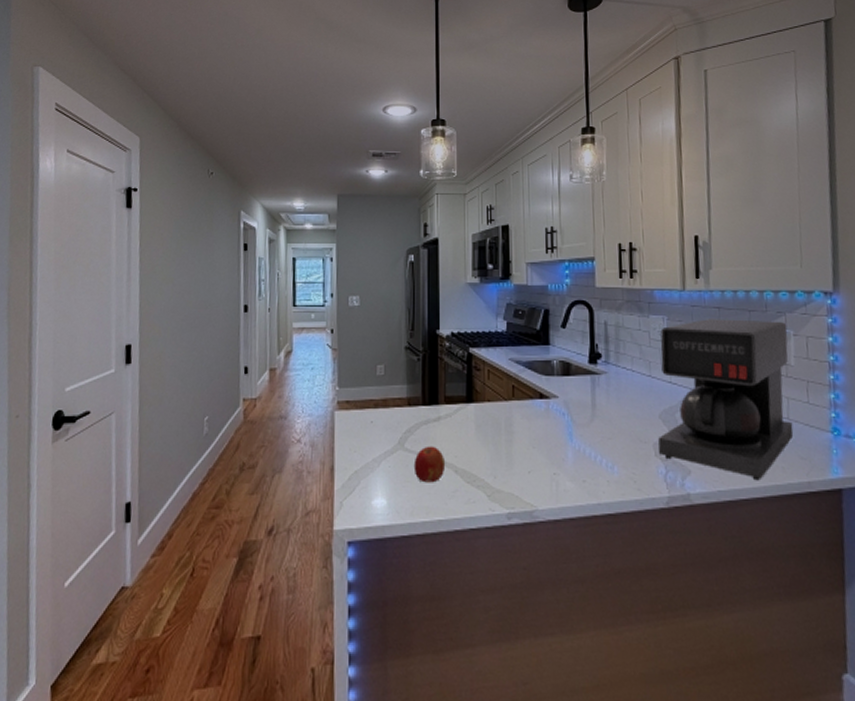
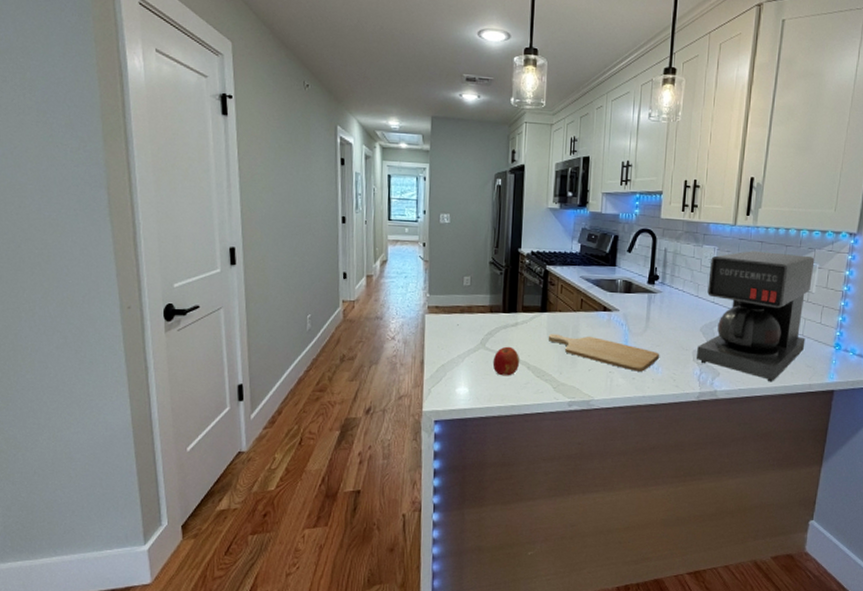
chopping board: none [476,429,614,472] -> present [548,334,660,372]

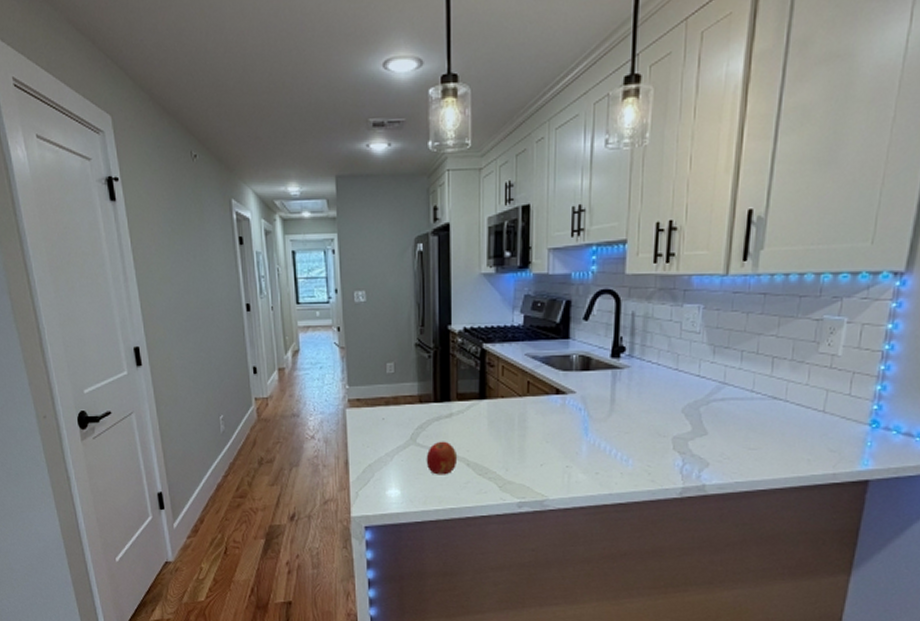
chopping board: present [548,334,660,372] -> none [489,424,630,465]
coffee maker: present [695,251,815,382] -> none [676,306,842,473]

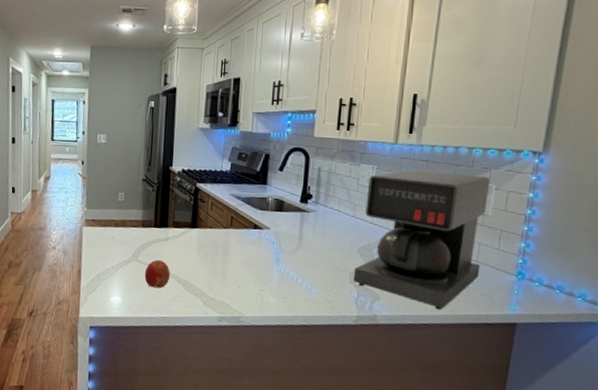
coffee maker: none [676,306,842,473] -> present [352,170,491,310]

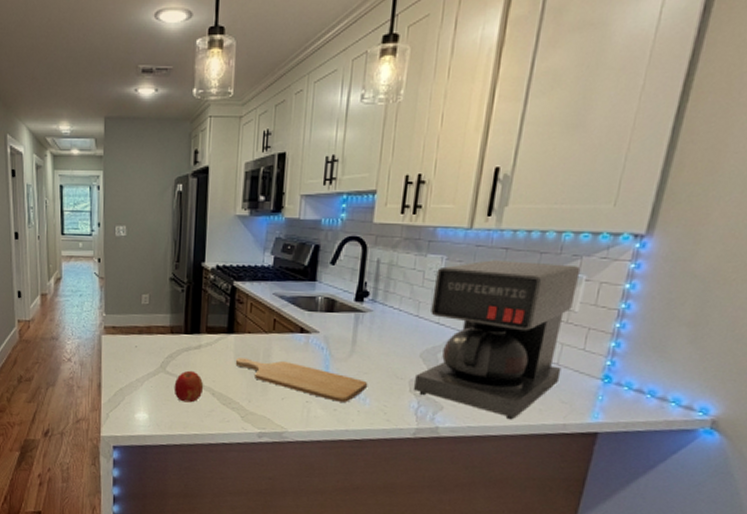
chopping board: none [198,249,314,291] -> present [235,358,368,402]

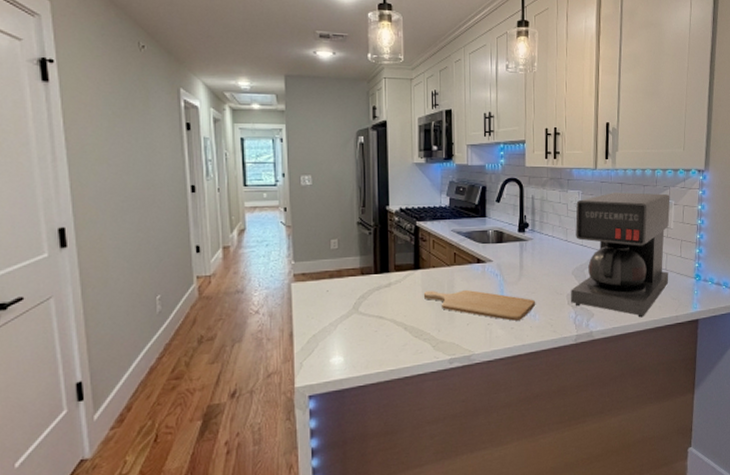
fruit: present [173,370,204,403] -> none [367,308,396,340]

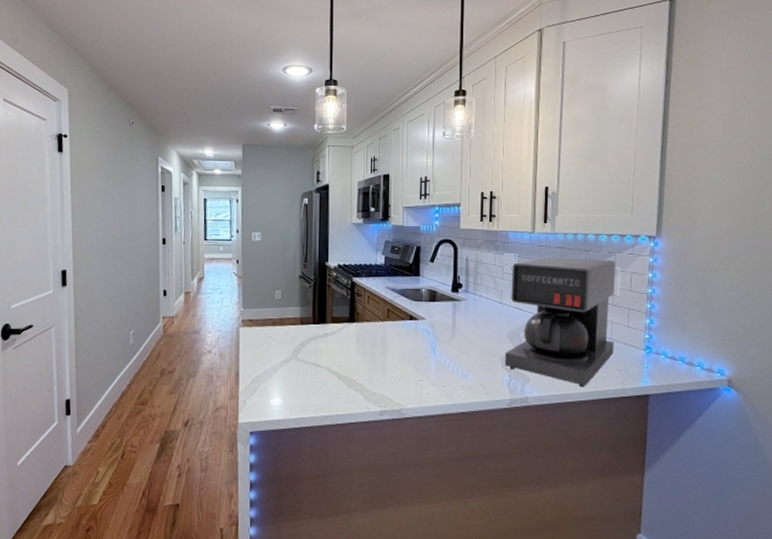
chopping board: present [423,289,536,321] -> none [357,343,468,379]

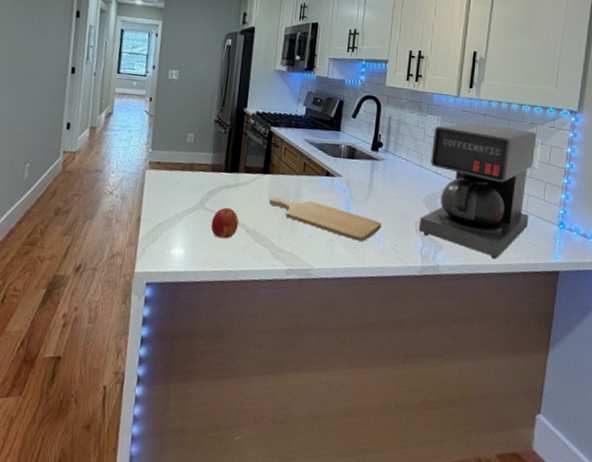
fruit: none [304,357,331,386] -> present [210,207,239,239]
chopping board: none [357,343,468,379] -> present [268,196,382,241]

